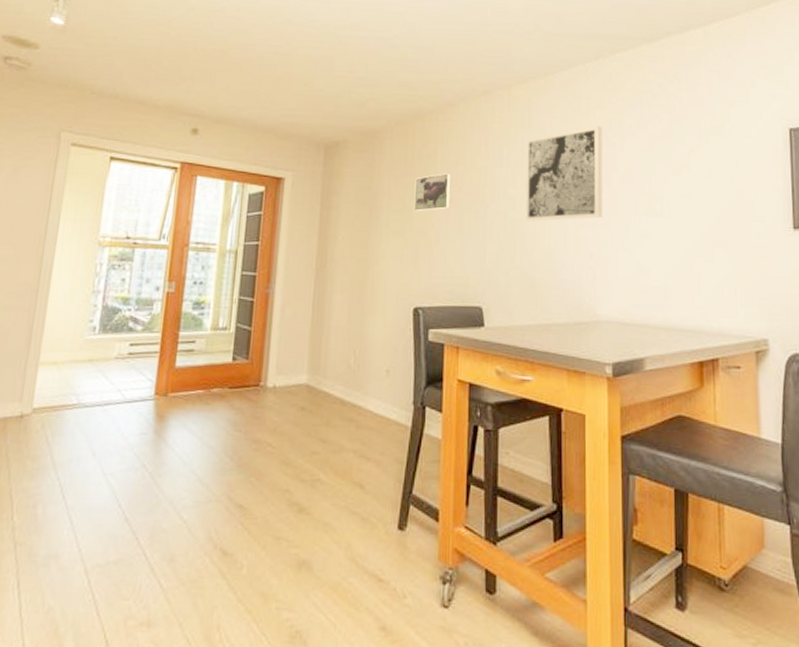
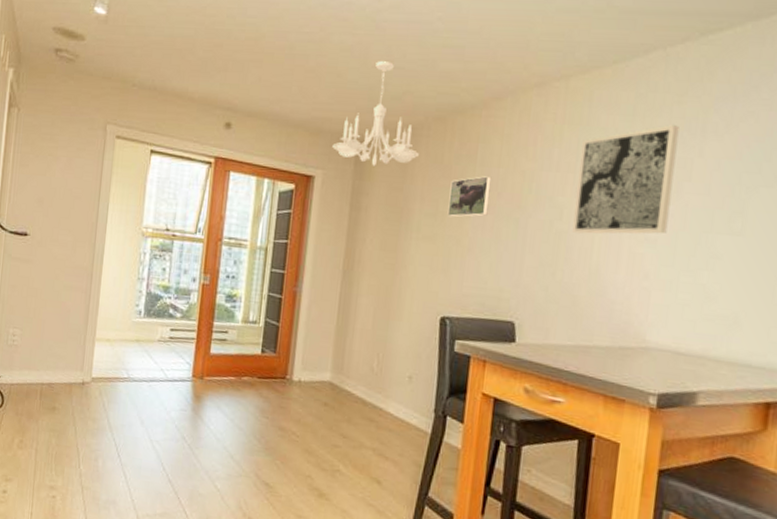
chandelier: none [301,72,385,167] -> present [332,61,420,166]

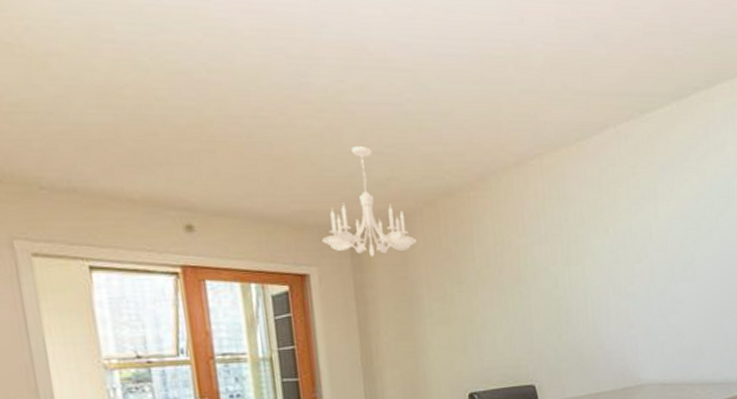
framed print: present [447,176,492,218] -> none [453,255,493,298]
wall art: present [572,125,679,234] -> none [563,194,641,297]

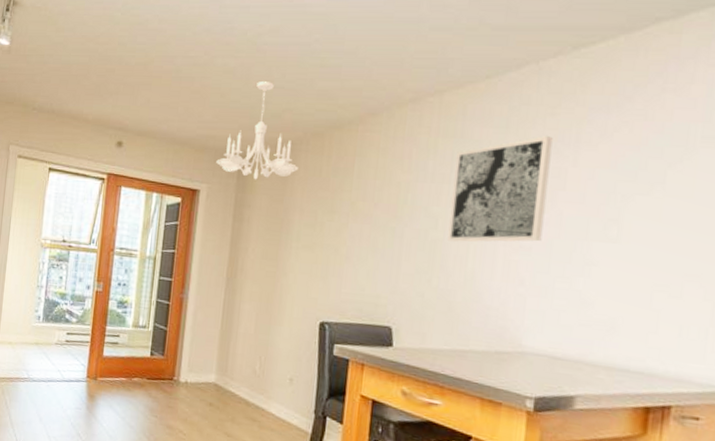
wall art: none [563,194,641,297] -> present [447,136,553,242]

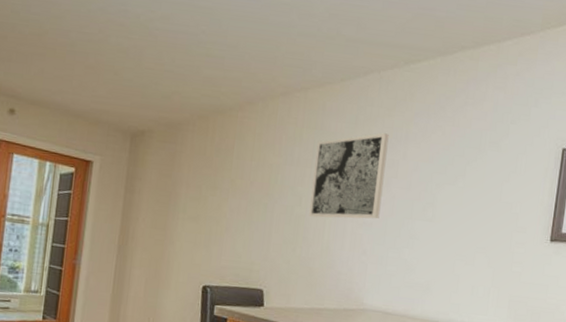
chandelier: present [216,81,299,180] -> none [109,64,186,155]

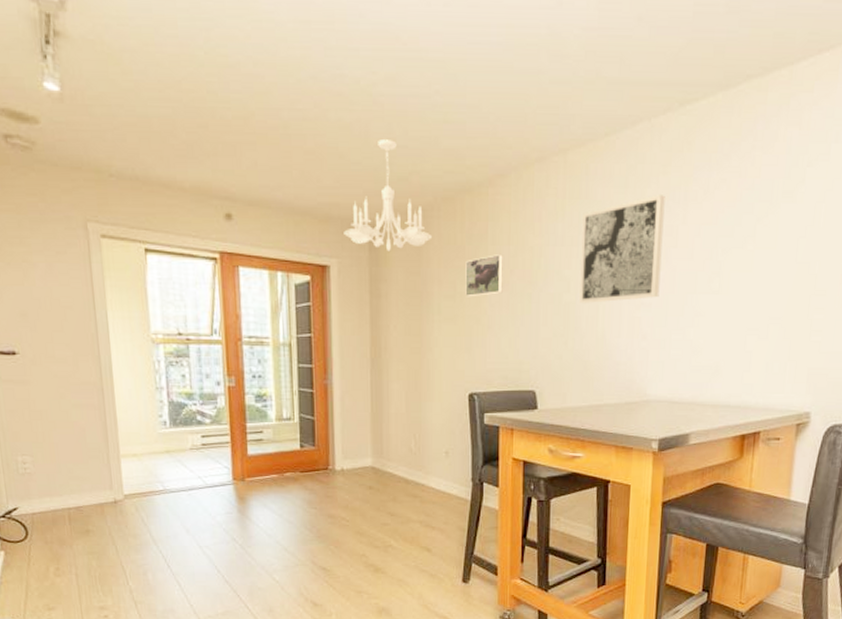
chandelier: none [109,64,186,155] -> present [344,140,433,252]
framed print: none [209,167,246,202] -> present [465,254,503,297]

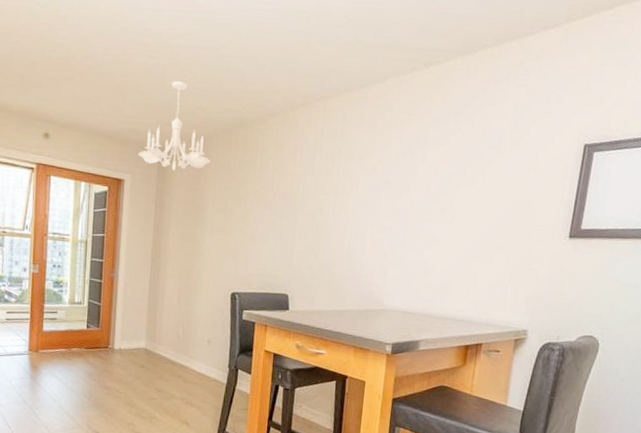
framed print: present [465,254,503,297] -> none [234,179,268,213]
wall art: present [579,195,665,303] -> none [330,138,408,224]

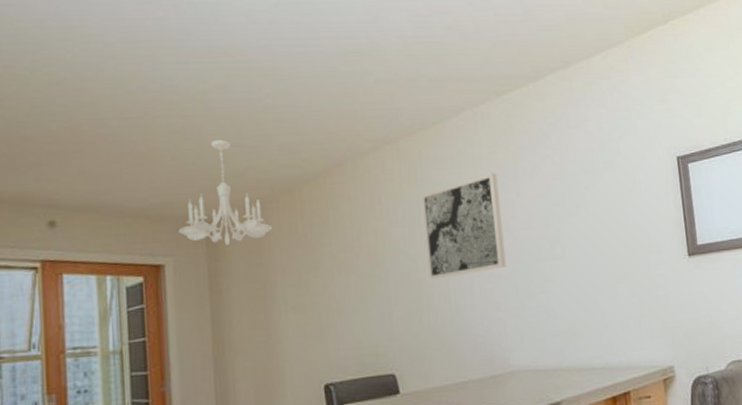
wall art: none [330,138,408,224] -> present [421,173,507,280]

